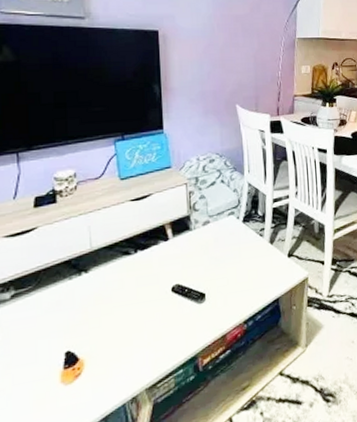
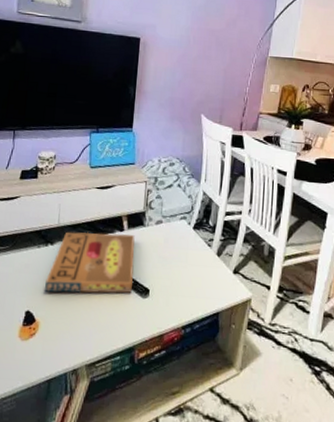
pizza box: none [85,242,186,326] -> present [45,232,135,294]

